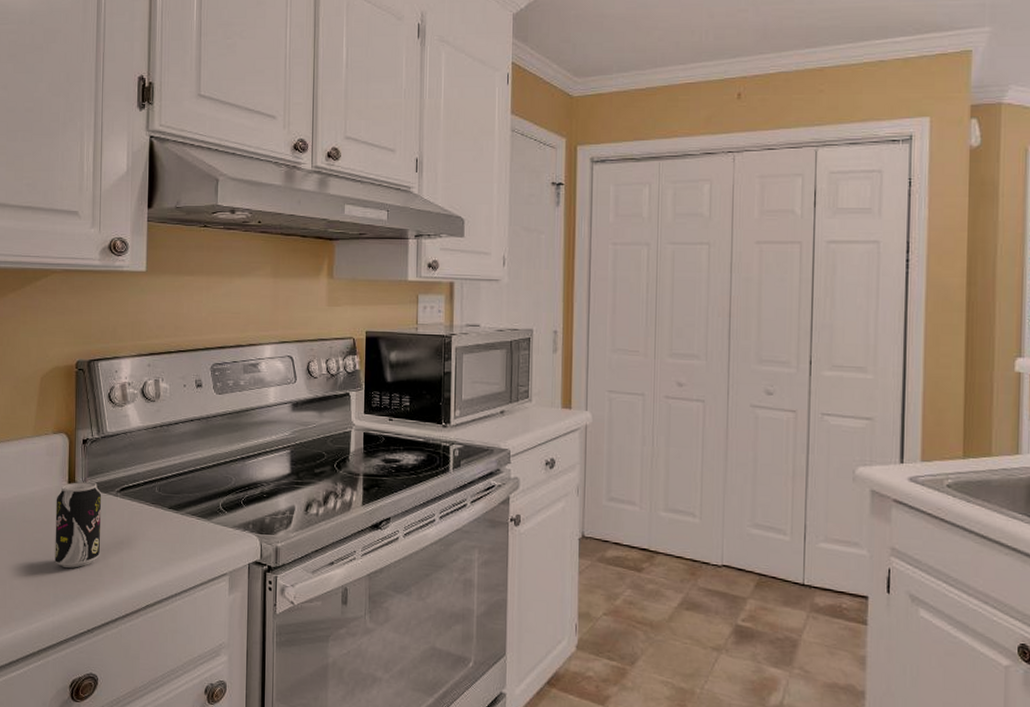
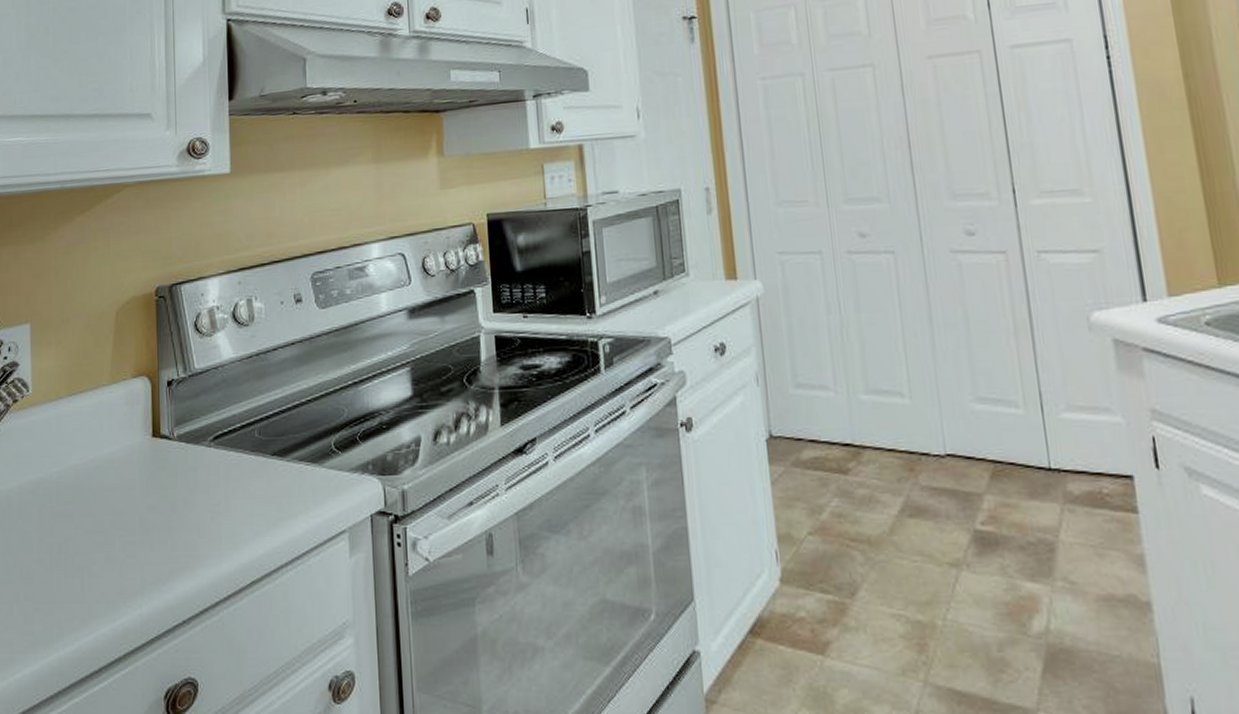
beverage can: present [55,481,102,568] -> none [139,432,193,543]

